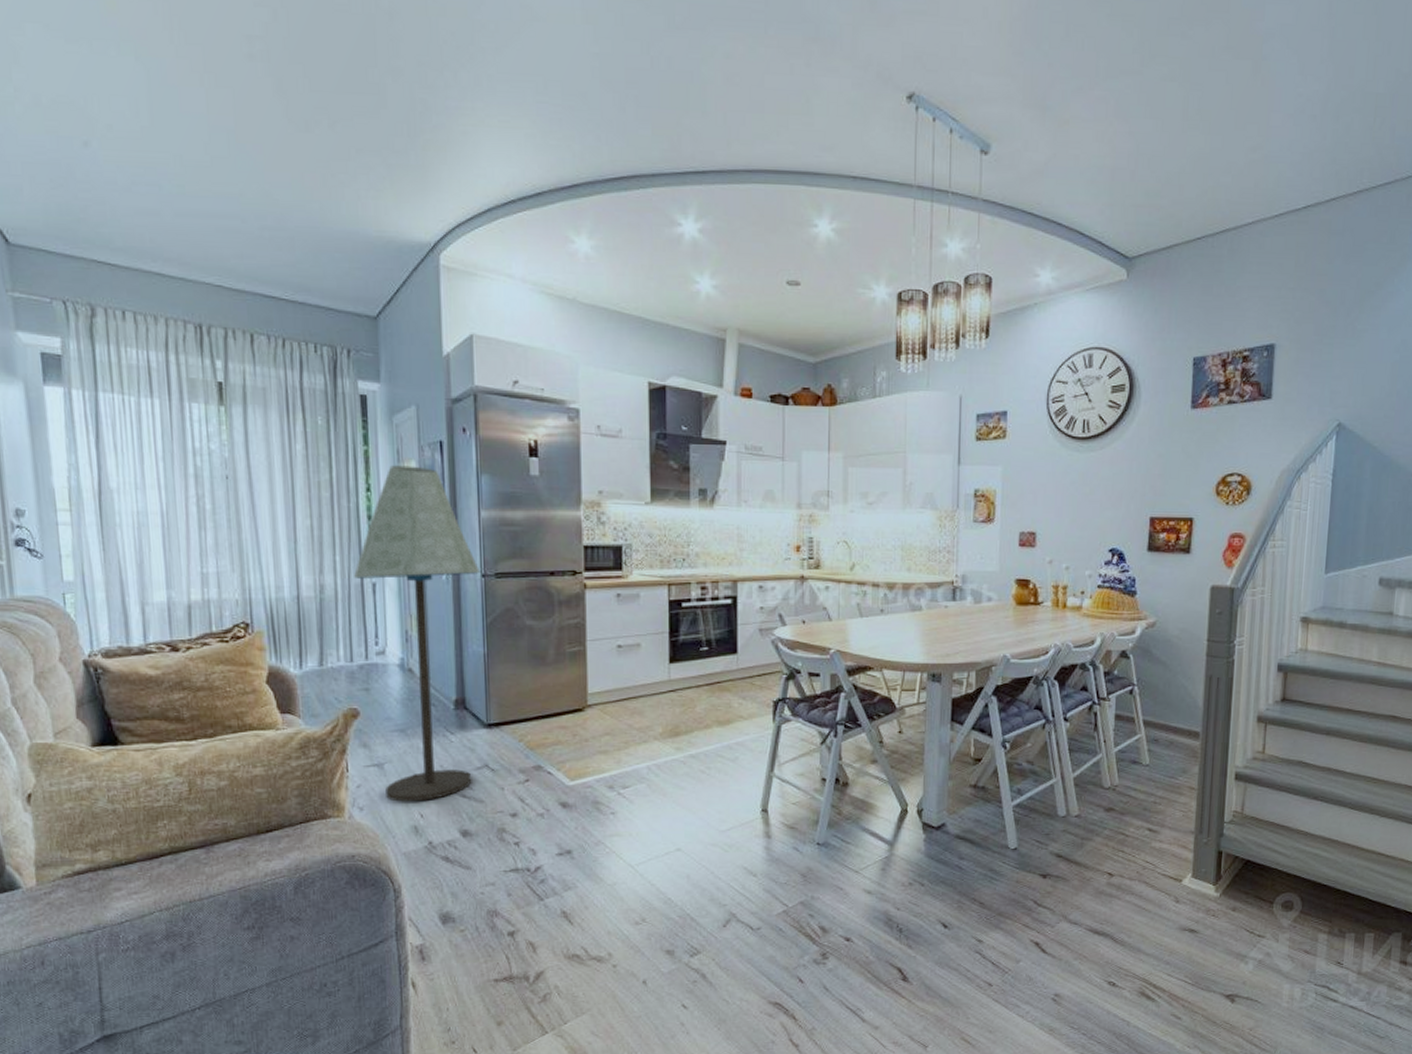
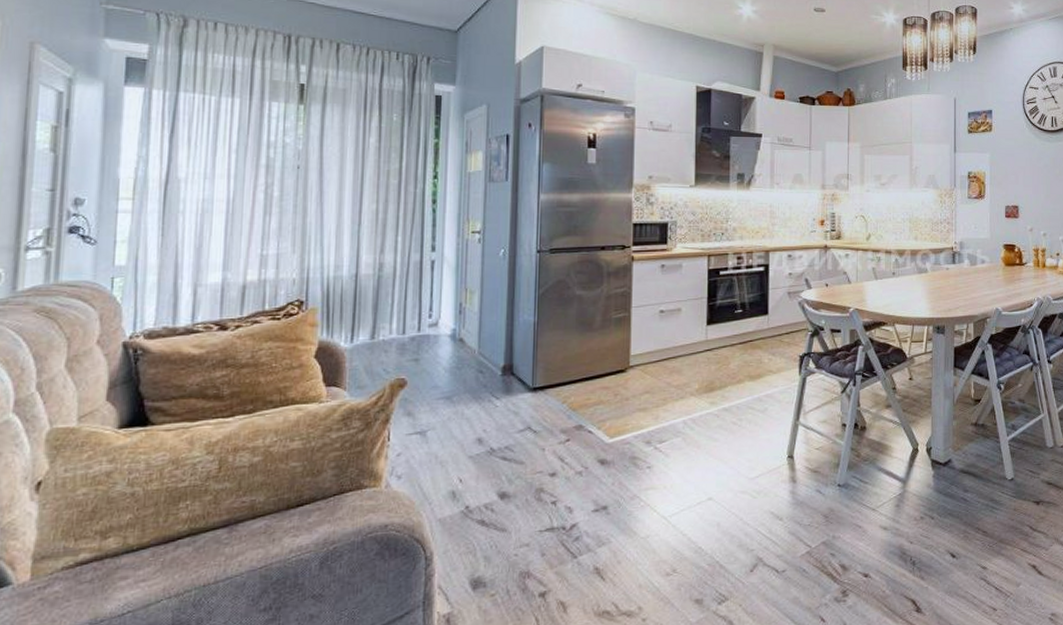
floor lamp: present [354,465,481,802] -> none [414,156,536,468]

